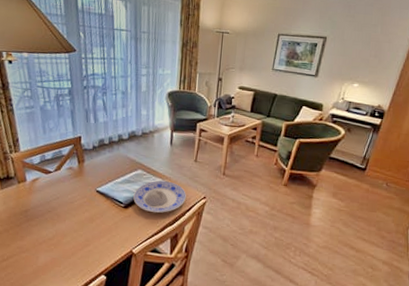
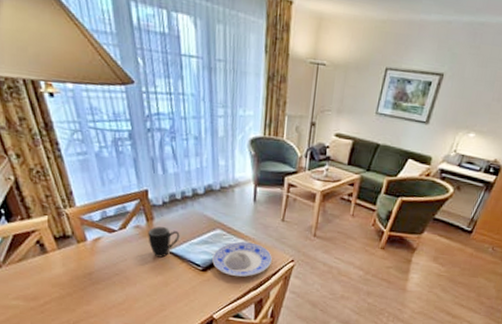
mug: none [78,168,106,196] -> present [148,226,180,258]

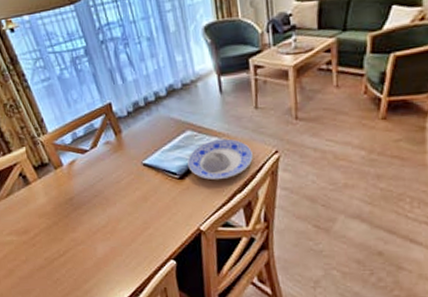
mug: present [148,226,180,258] -> none [118,138,151,172]

